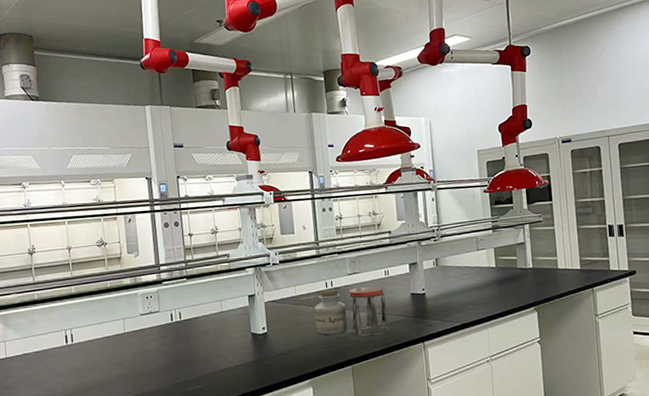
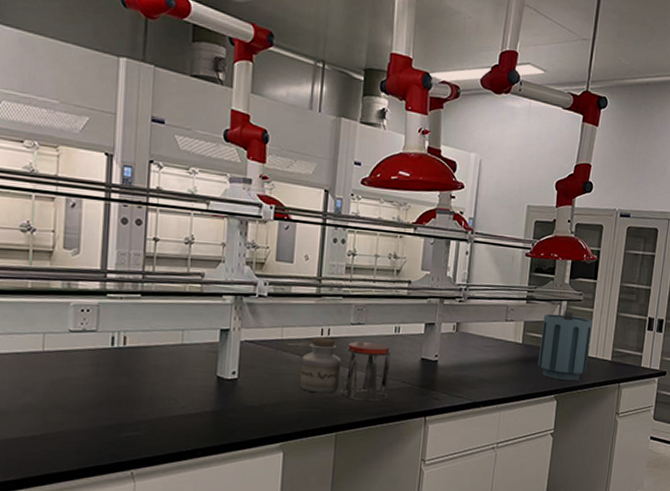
container: none [510,231,560,294] -> present [537,310,593,382]

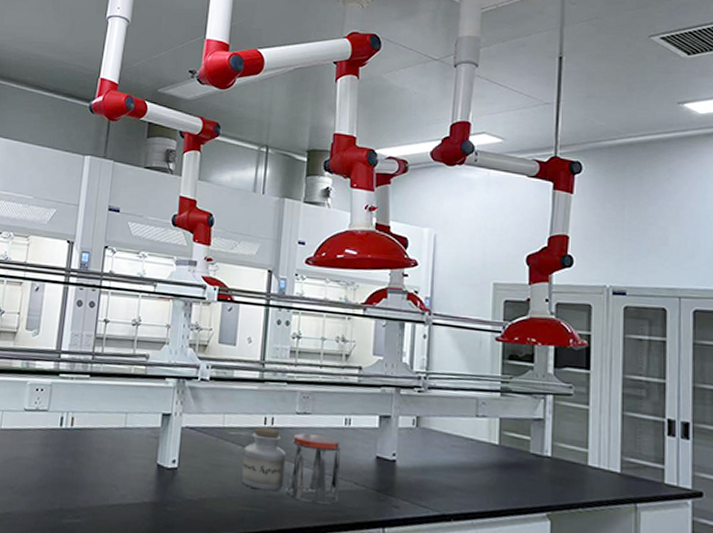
container: present [537,310,593,382] -> none [521,405,590,497]

